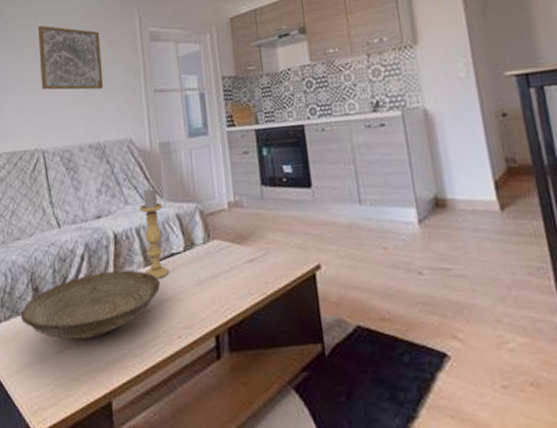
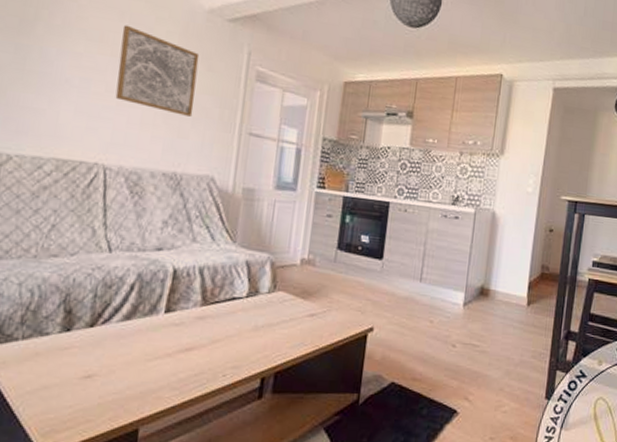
decorative bowl: present [20,270,161,341] -> none [43,304,216,369]
candle holder: present [139,187,169,279] -> none [201,229,234,320]

